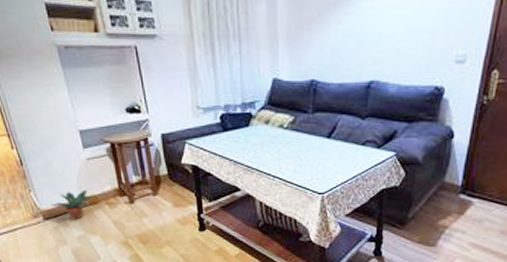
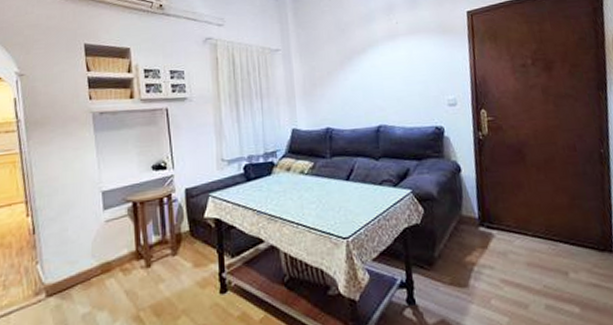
potted plant: present [52,189,94,220] -> none [59,255,107,294]

